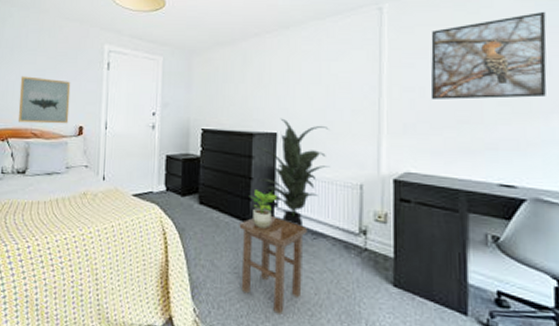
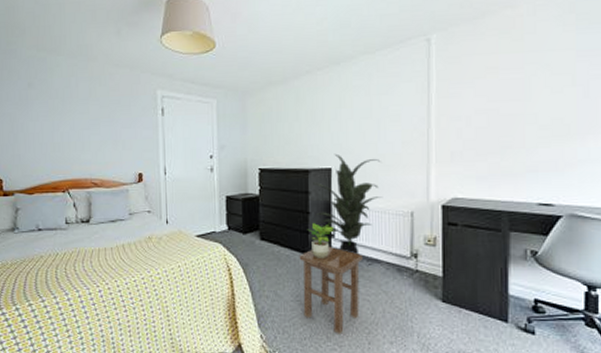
wall art: present [17,76,71,124] -> none [75,126,128,173]
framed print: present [430,12,547,100] -> none [476,36,586,127]

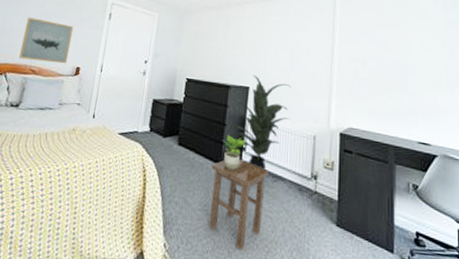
wall art: none [75,126,128,173] -> present [18,17,74,64]

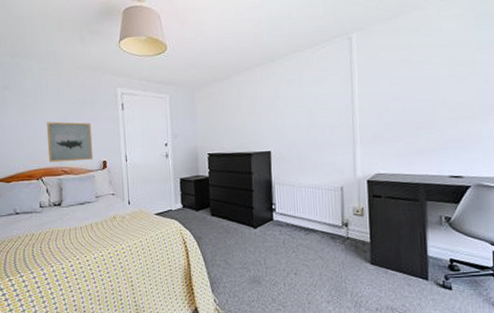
stool: present [208,158,269,250] -> none [245,219,301,296]
potted plant: present [223,135,246,170] -> none [253,199,275,230]
indoor plant: present [232,74,292,171] -> none [255,138,315,226]

